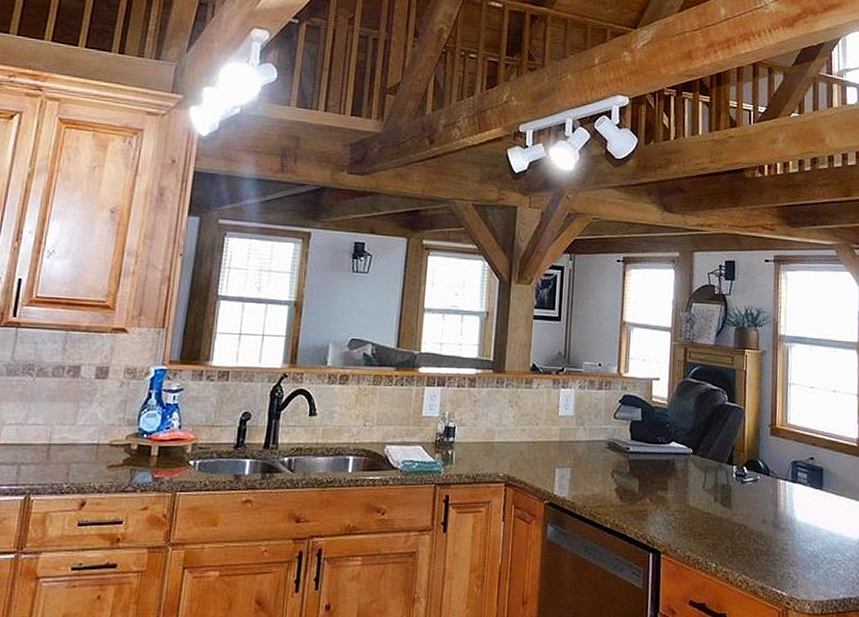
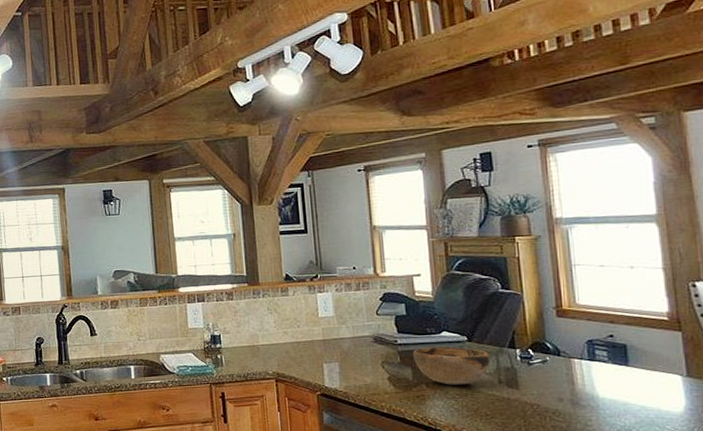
decorative bowl: none [642,458,710,501] -> present [413,346,491,385]

